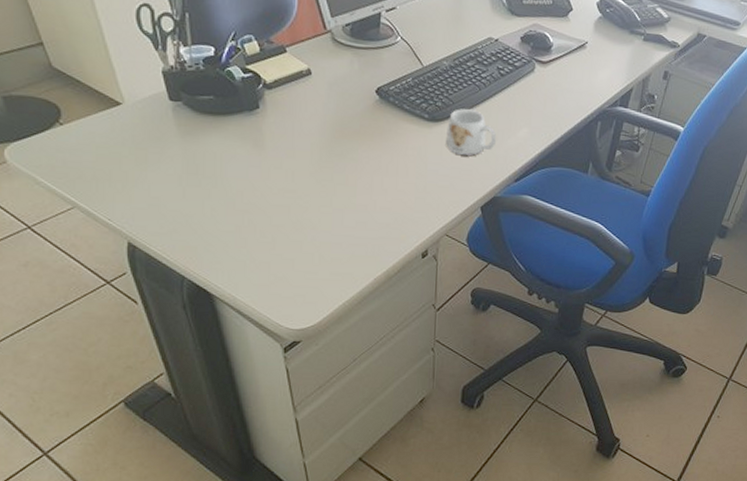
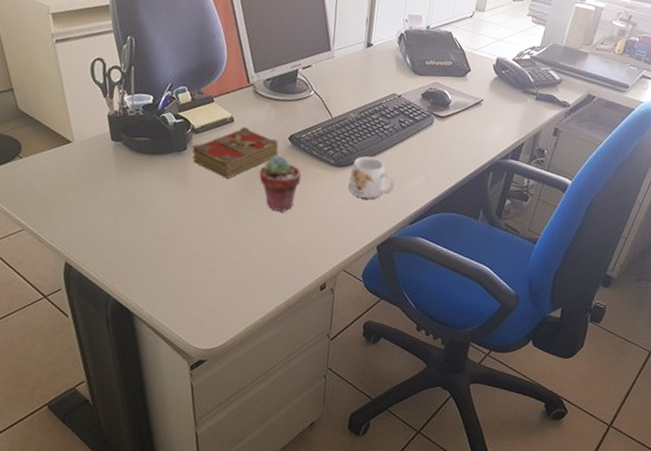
book: none [264,80,365,140] -> present [191,127,279,179]
potted succulent: none [344,110,393,175] -> present [259,154,302,213]

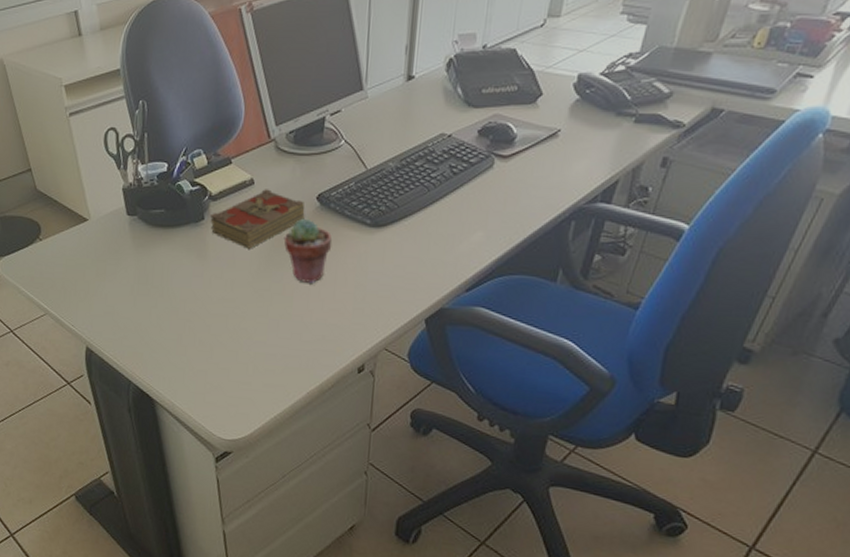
mug: present [348,156,396,199] -> none [389,212,447,263]

